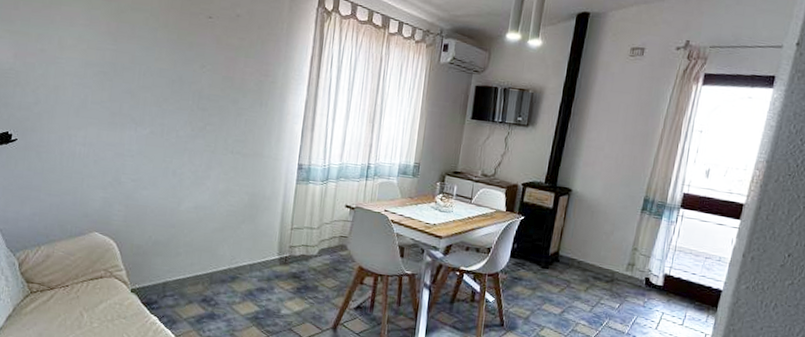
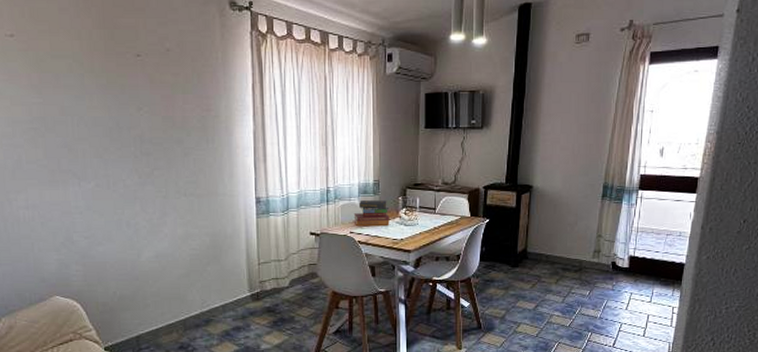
books: none [390,181,427,209] -> present [353,200,390,226]

